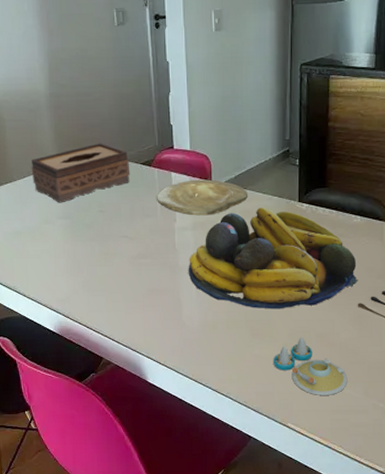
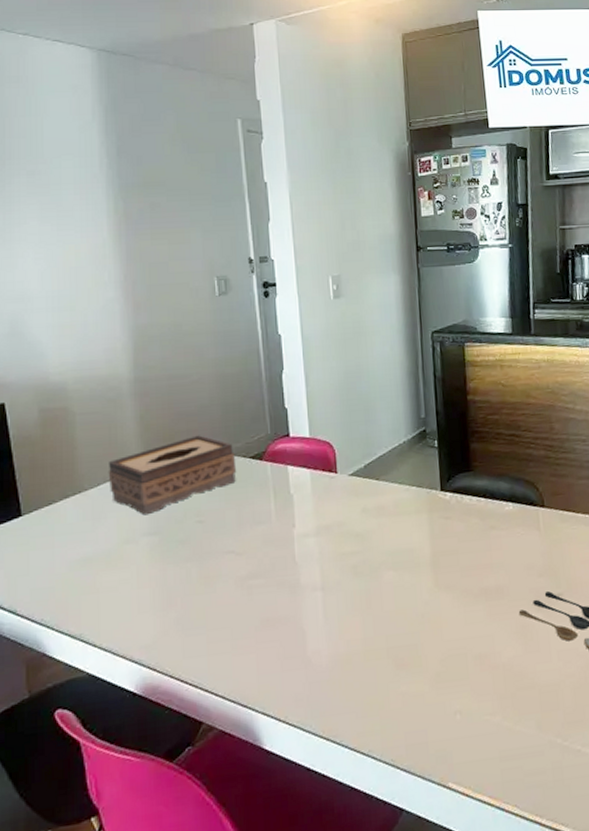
plate: present [156,179,249,216] -> none [269,471,382,518]
fruit bowl: present [188,206,358,309] -> none [312,499,517,631]
salt and pepper shaker set: present [274,337,348,395] -> none [424,661,517,739]

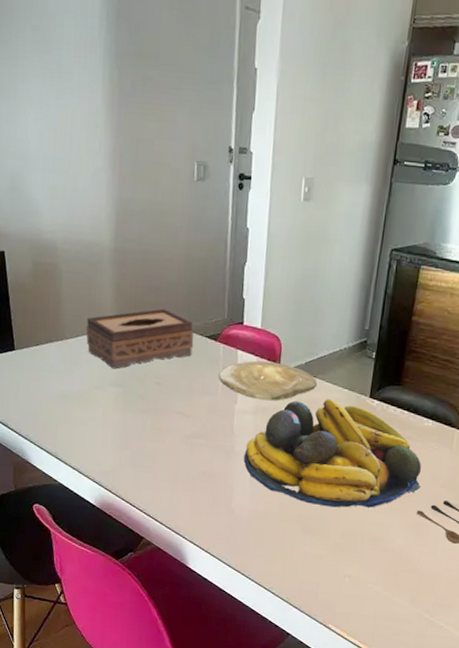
plate: none [269,471,382,518] -> present [218,360,318,401]
fruit bowl: none [312,499,517,631] -> present [243,398,422,508]

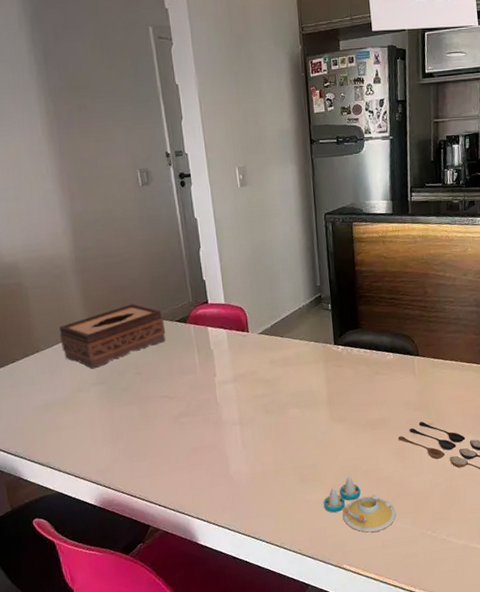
plate: present [218,360,318,401] -> none [193,330,286,369]
fruit bowl: present [243,398,422,508] -> none [232,352,397,454]
salt and pepper shaker set: none [322,538,396,601] -> present [324,476,396,533]

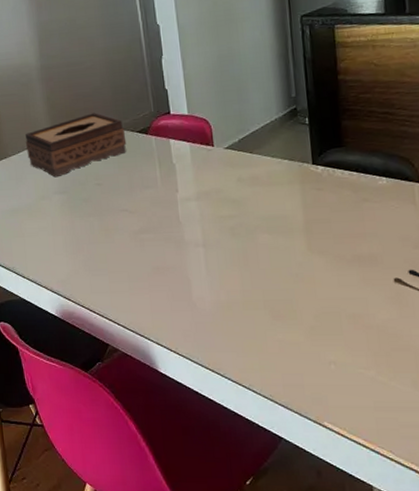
salt and pepper shaker set: present [324,476,396,533] -> none [300,318,392,388]

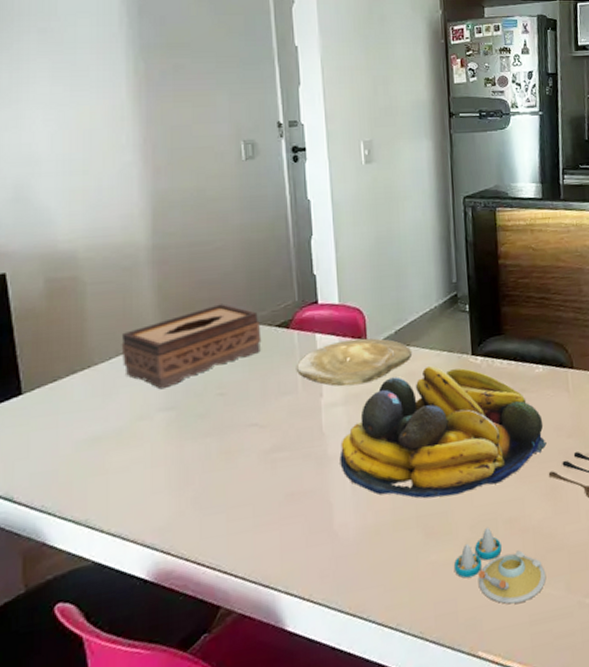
plate: none [155,144,256,185] -> present [295,338,413,387]
fruit bowl: none [195,171,391,287] -> present [340,365,547,499]
salt and pepper shaker set: none [300,318,392,388] -> present [454,526,547,604]

